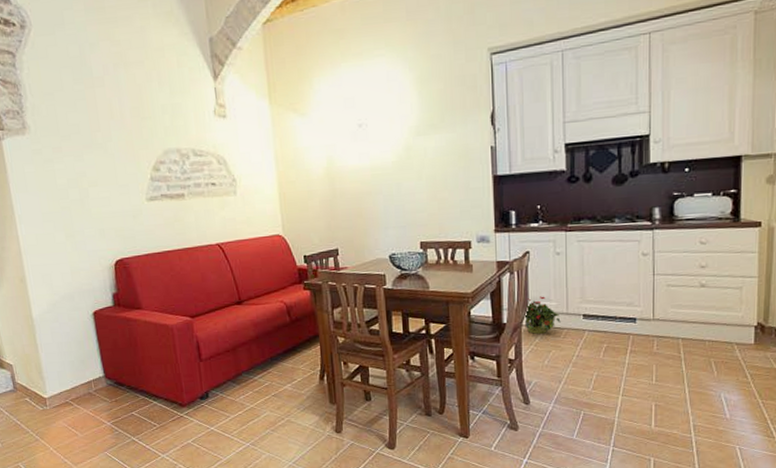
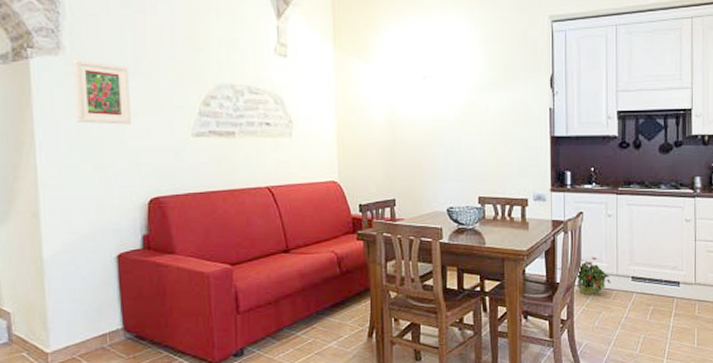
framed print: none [37,136,93,195] -> present [73,59,131,125]

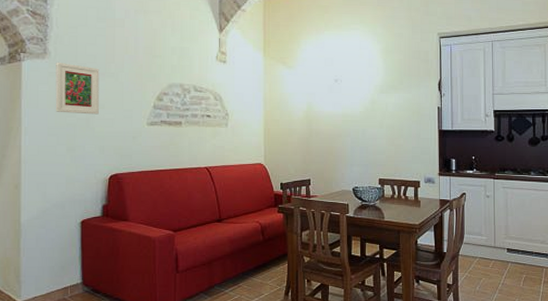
potted plant: present [575,257,611,295] -> none [460,231,490,264]

